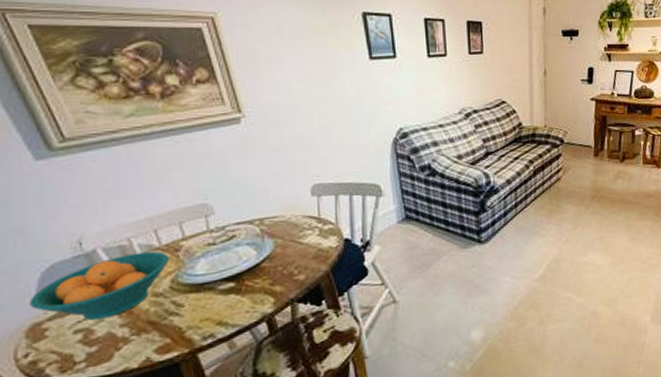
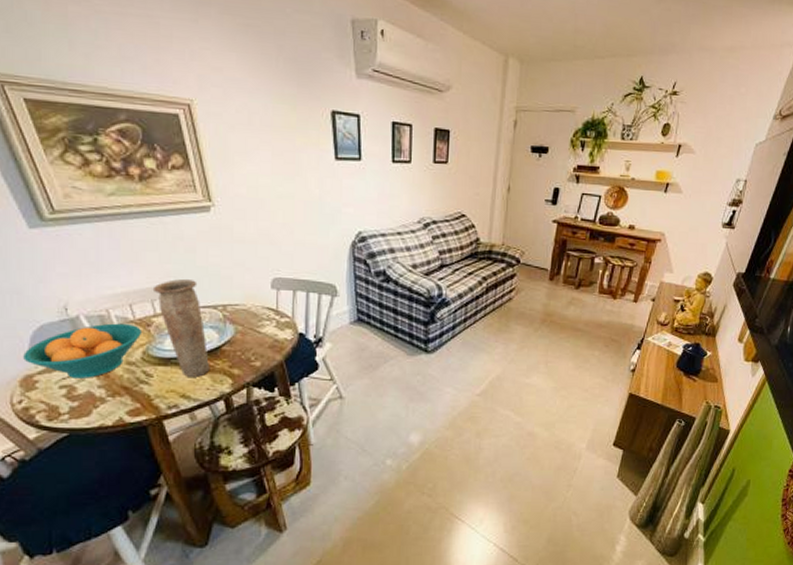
vase: none [180,195,249,302] -> present [152,278,210,377]

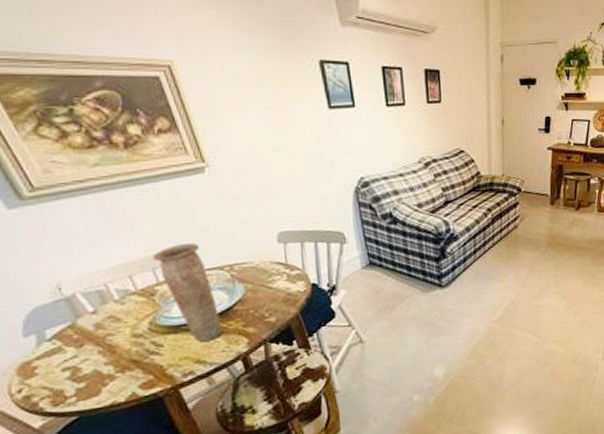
fruit bowl: present [23,323,143,378] -> none [17,295,147,359]

